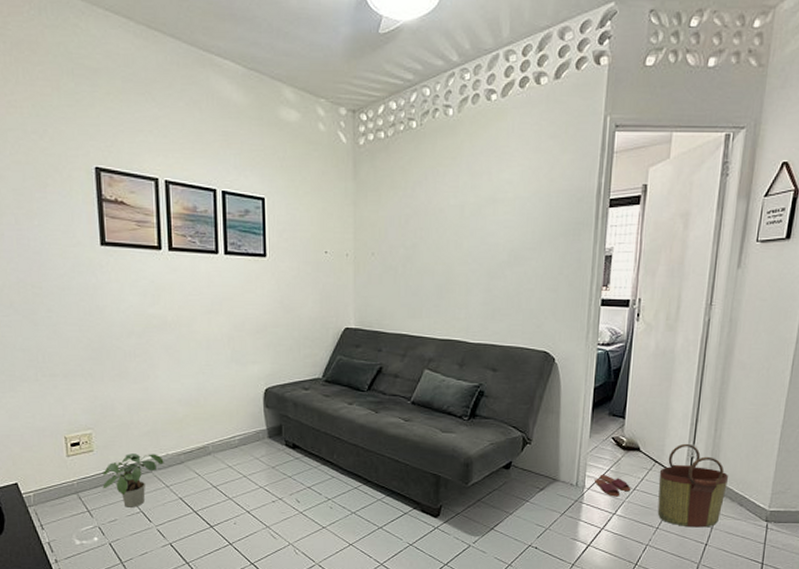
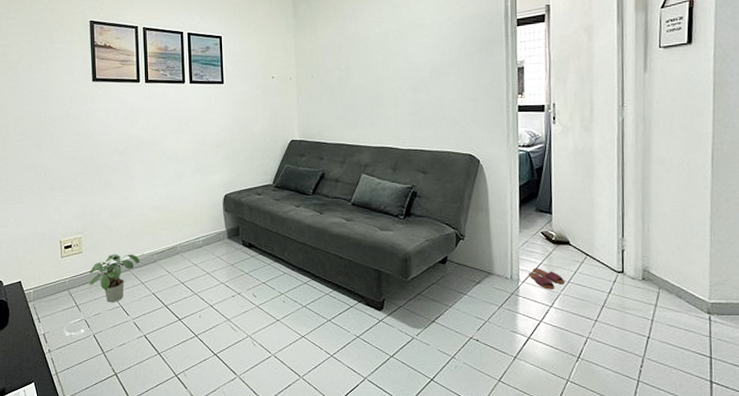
shopping bag: present [657,443,729,528] -> none [591,236,663,320]

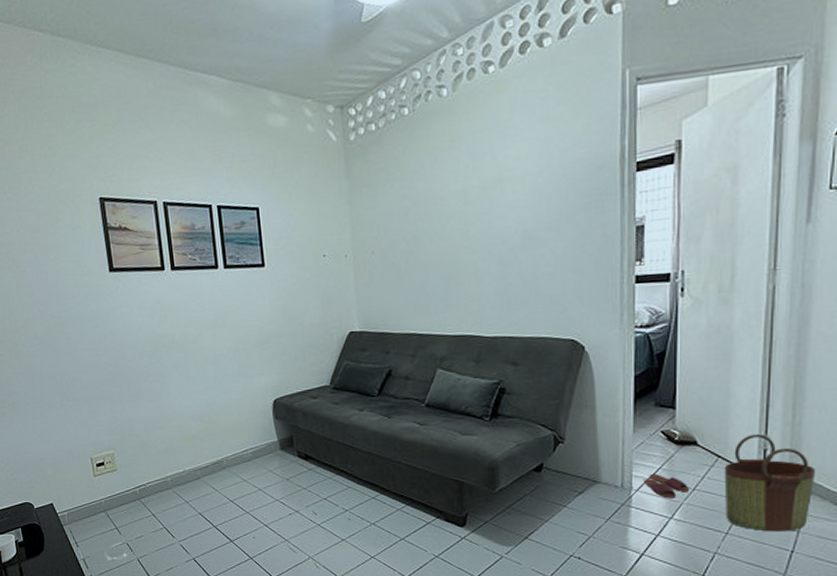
potted plant: present [89,254,140,302] -> none [127,470,182,524]
shopping bag: none [591,236,663,320] -> present [724,433,816,532]

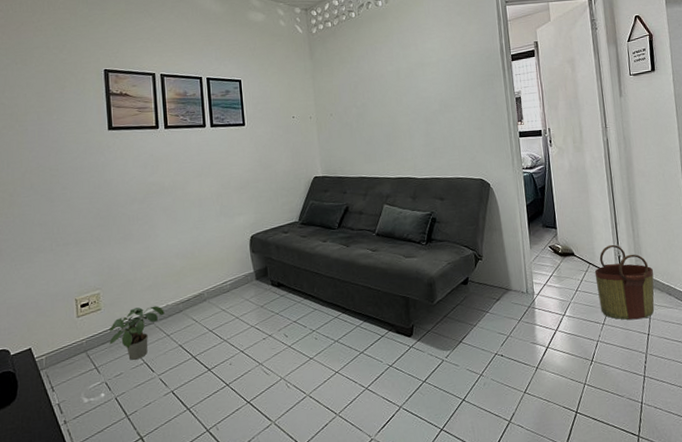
potted plant: none [127,470,182,524] -> present [109,306,165,360]
slippers: present [644,474,690,499] -> none [541,280,574,300]

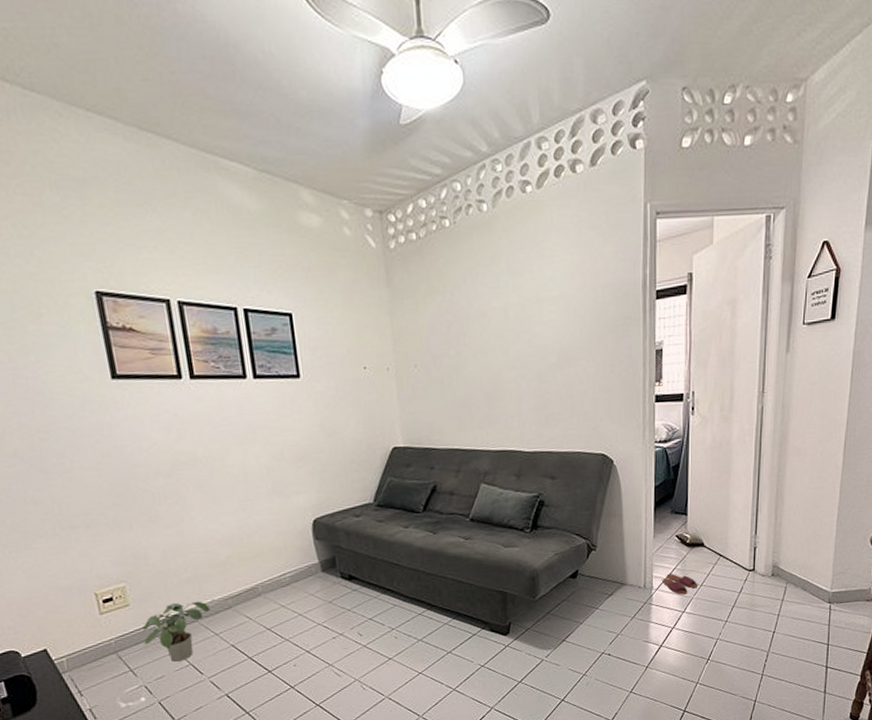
slippers: none [541,280,574,300] -> present [662,574,698,595]
shopping bag: present [594,244,655,320] -> none [724,534,792,617]

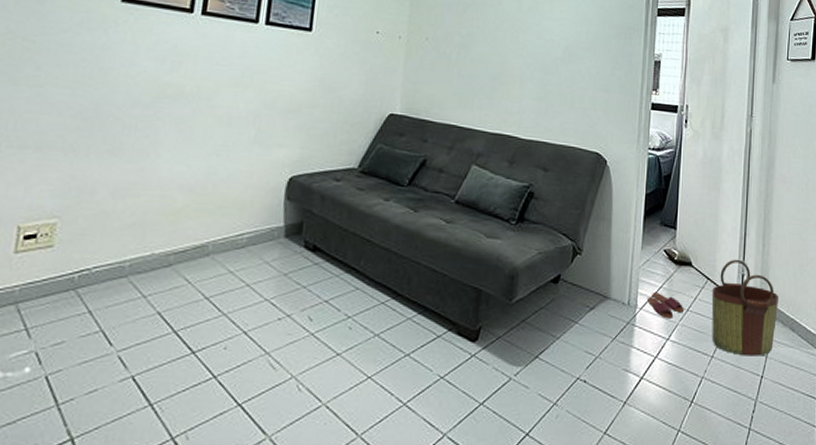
potted plant: present [143,601,210,662] -> none [54,251,146,325]
shopping bag: none [724,534,792,617] -> present [711,259,779,356]

